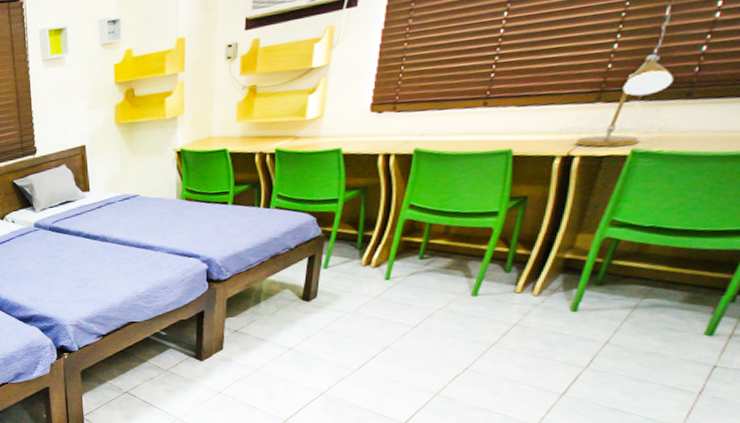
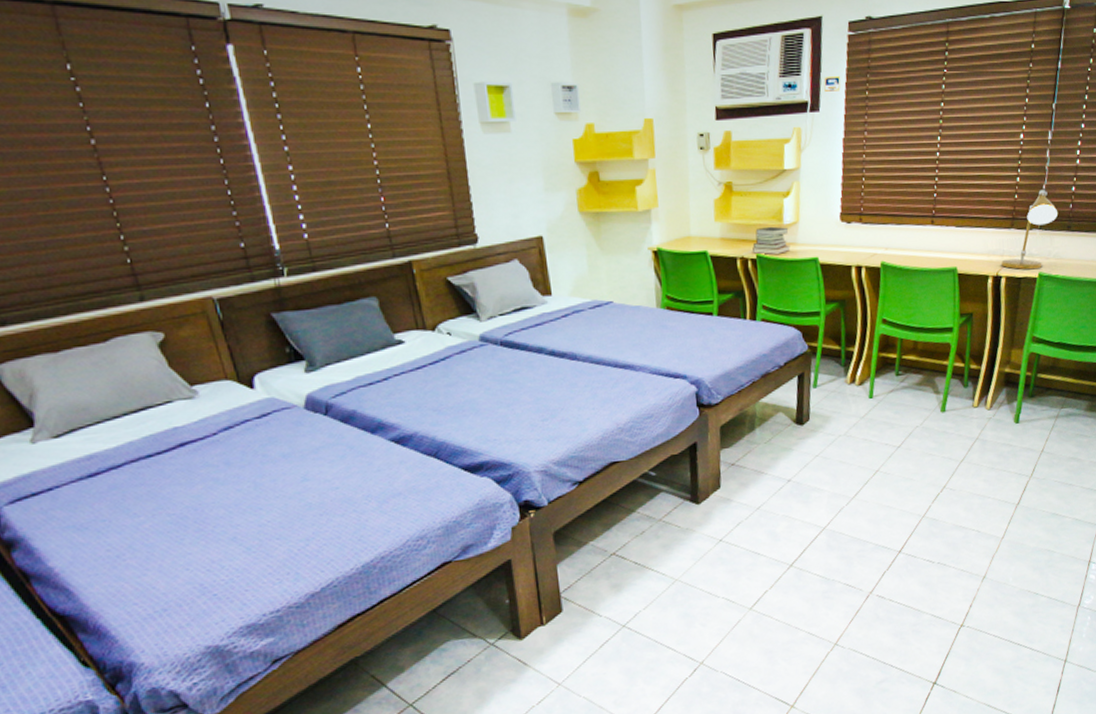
books: none [271,121,312,149] -> present [752,226,791,256]

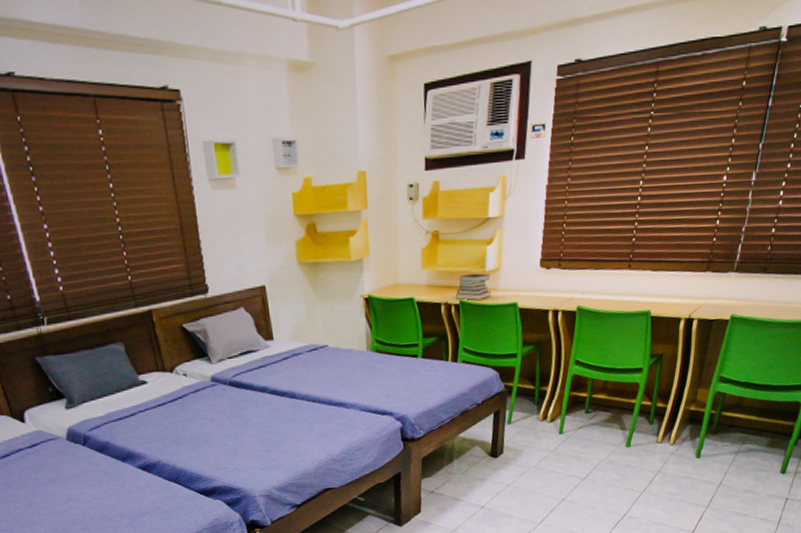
desk lamp: present [1001,190,1059,270] -> none [695,232,756,312]

